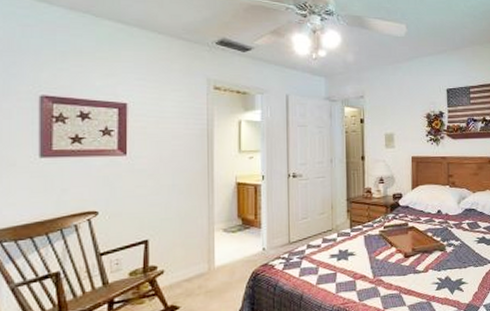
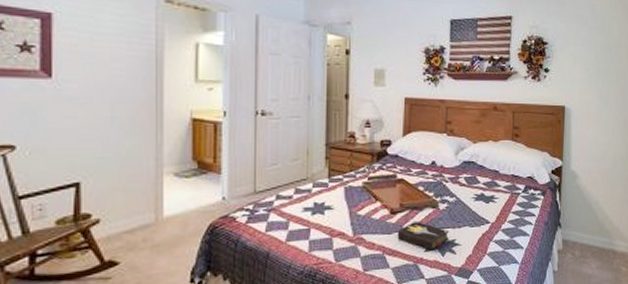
hardback book: none [411,262,456,289] -> present [397,220,449,250]

